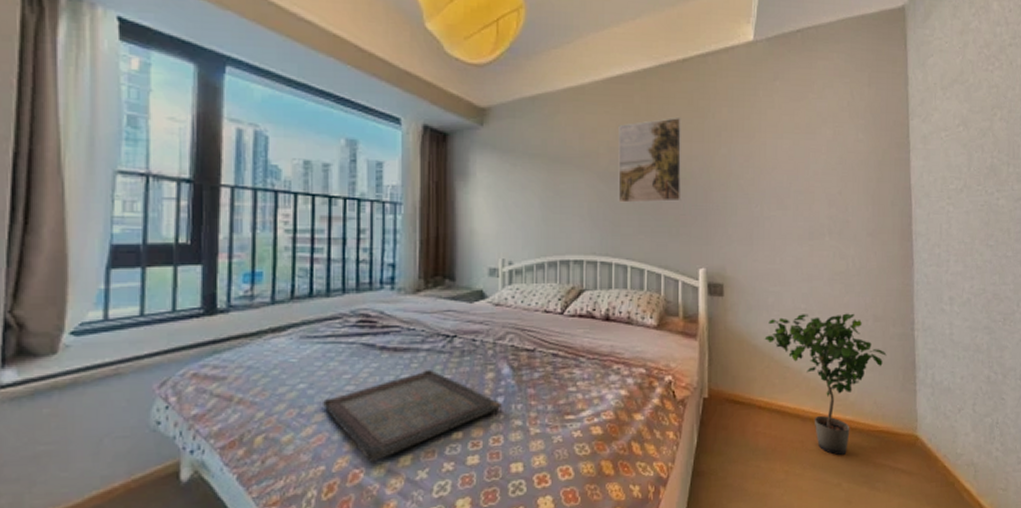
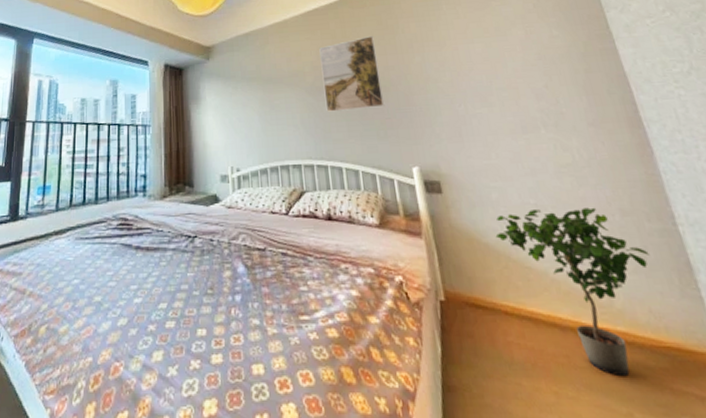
serving tray: present [323,370,502,464] -> none [91,268,240,357]

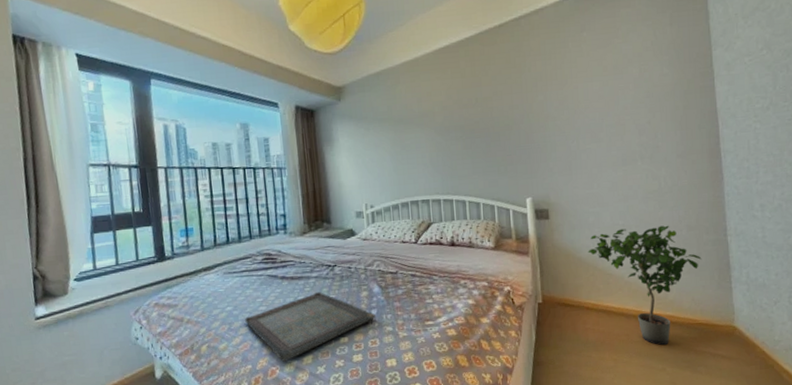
serving tray: none [91,268,240,357] -> present [245,292,376,363]
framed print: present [319,36,385,112] -> none [449,75,507,151]

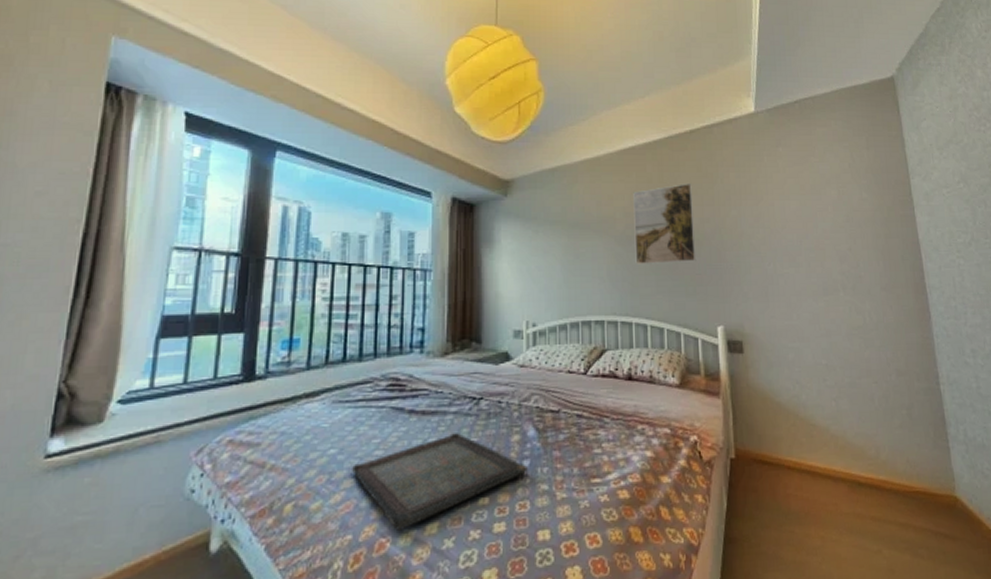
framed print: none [449,75,507,151] -> present [633,184,696,264]
potted plant: present [588,225,702,346] -> none [787,368,914,520]

